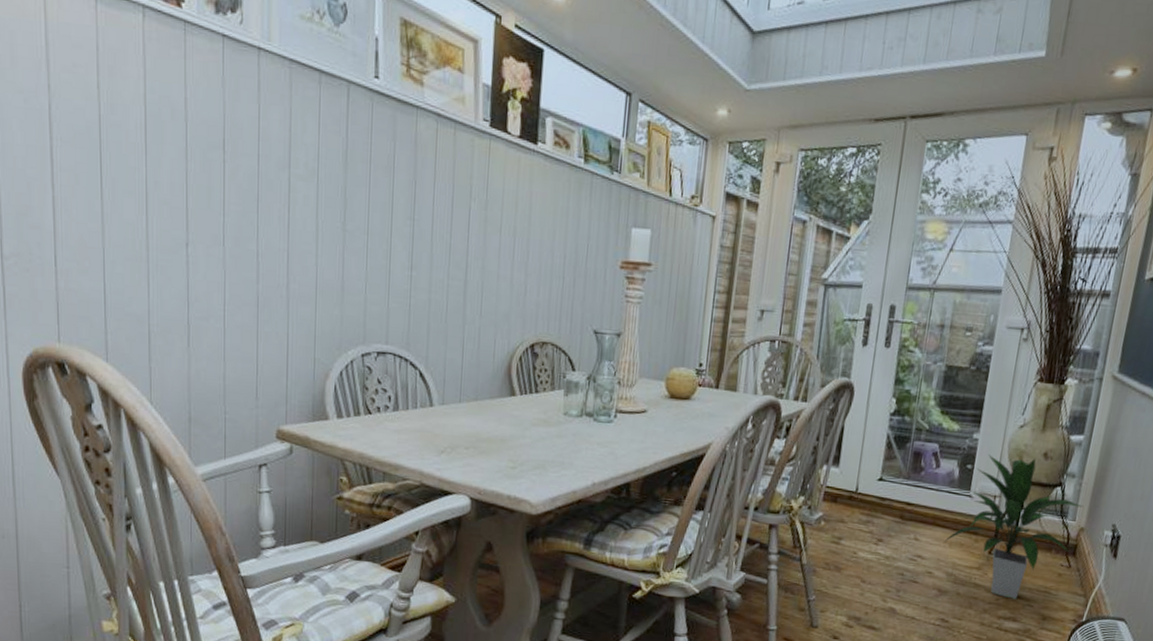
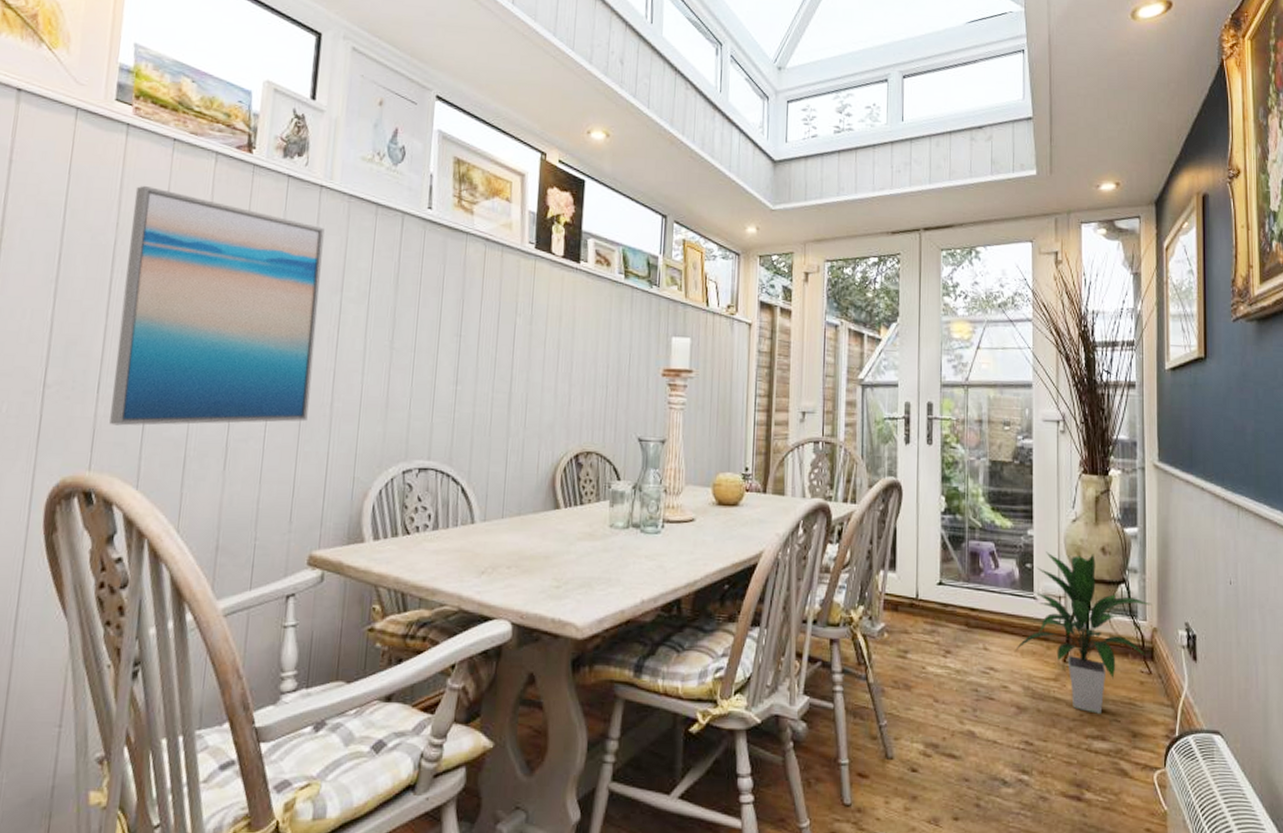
wall art: none [62,42,267,302] -> present [109,185,325,426]

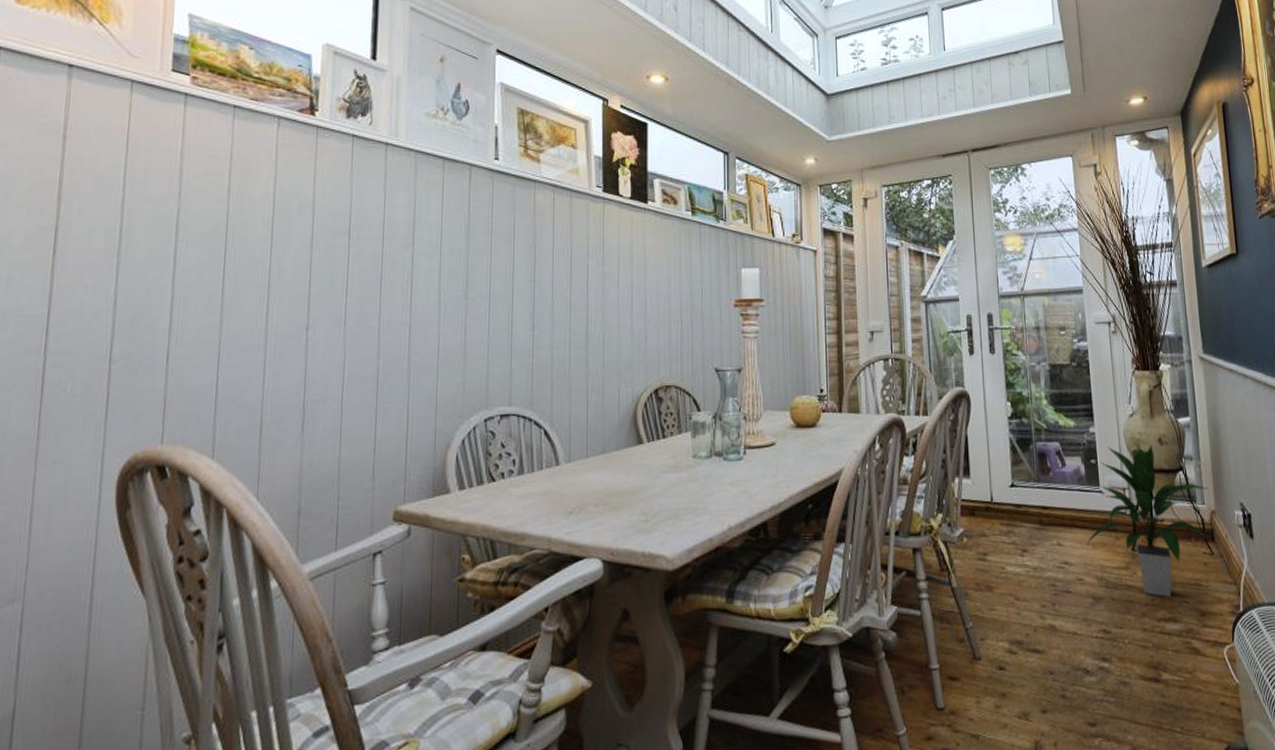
wall art: present [109,185,325,426] -> none [181,153,392,396]

